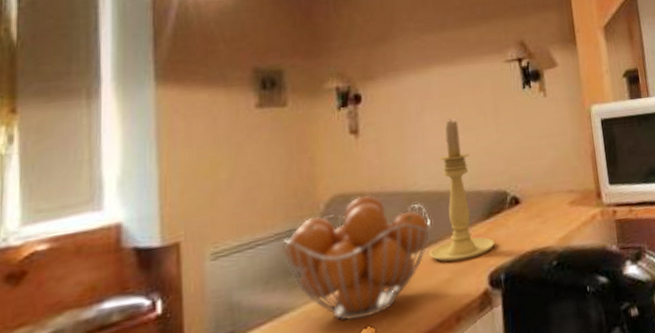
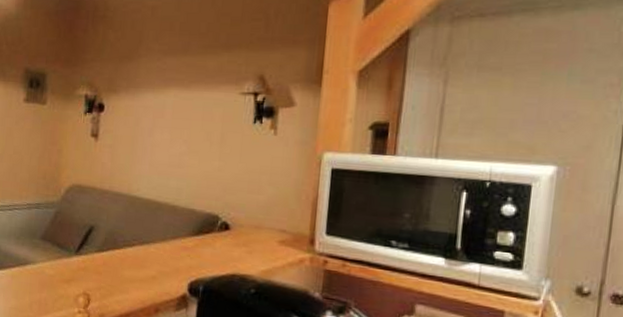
fruit basket: present [281,194,432,321] -> none [30,190,147,286]
candle holder: present [428,118,496,262] -> none [140,139,200,266]

